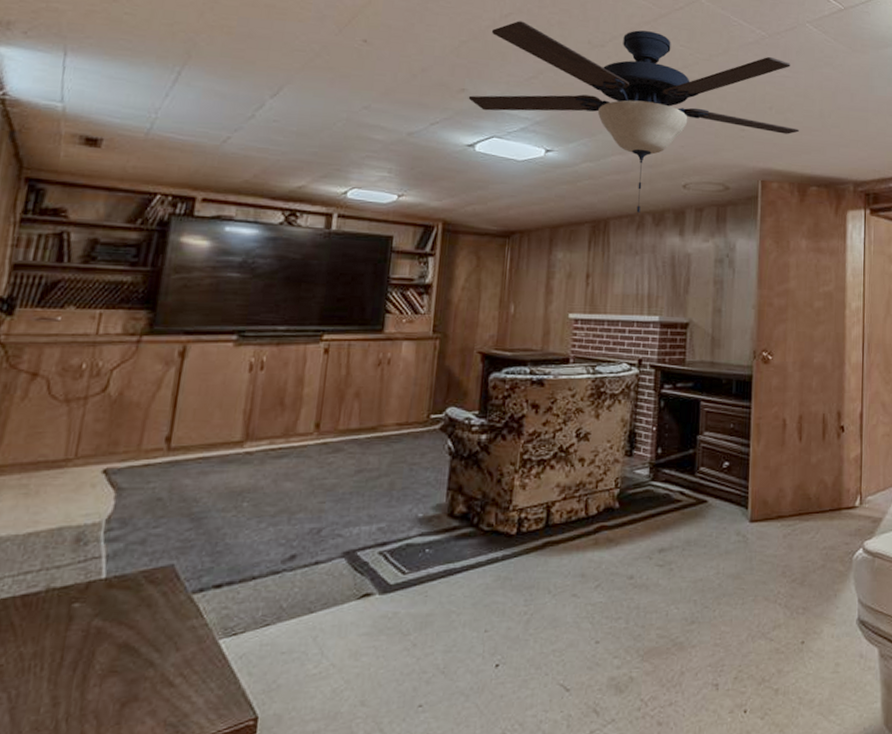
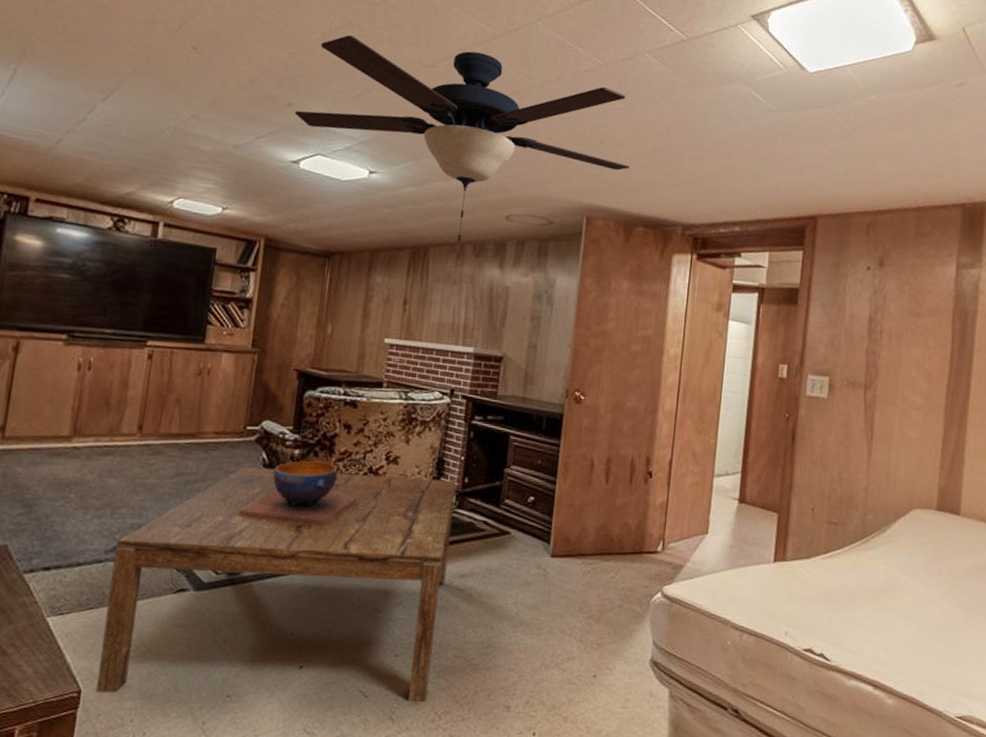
coffee table: none [273,453,649,717] -> present [95,467,456,703]
decorative bowl: none [424,444,549,513] -> present [238,460,358,527]

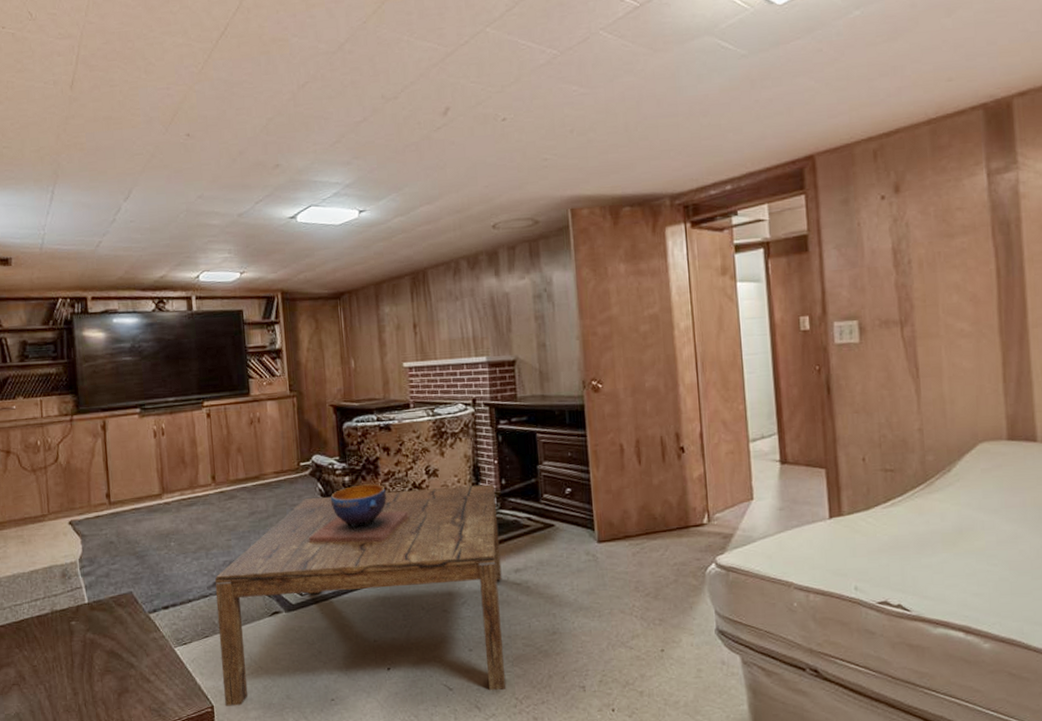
ceiling fan: present [294,35,629,242] -> none [283,73,604,259]

